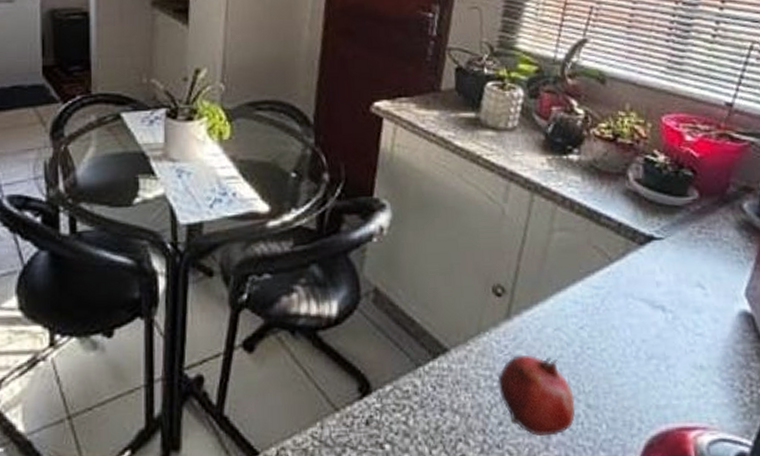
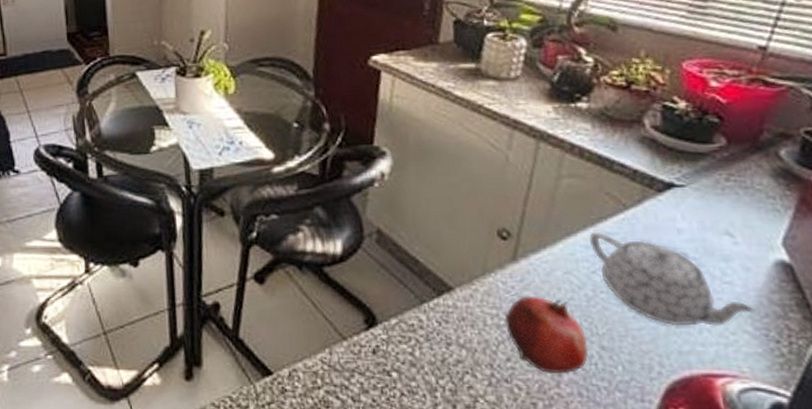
teapot: none [577,286,726,381] -> present [588,231,760,326]

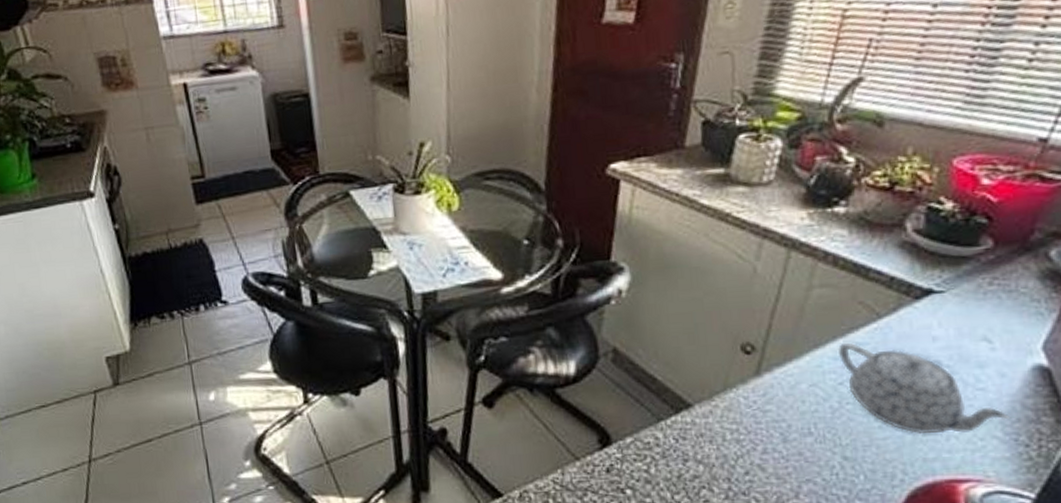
fruit: present [505,295,588,374] -> none [745,409,830,486]

